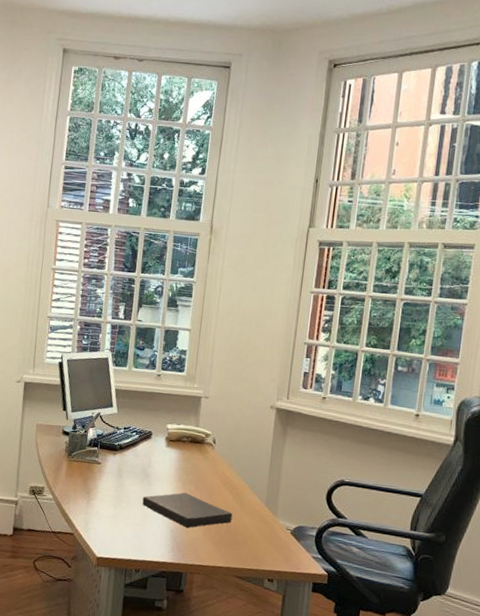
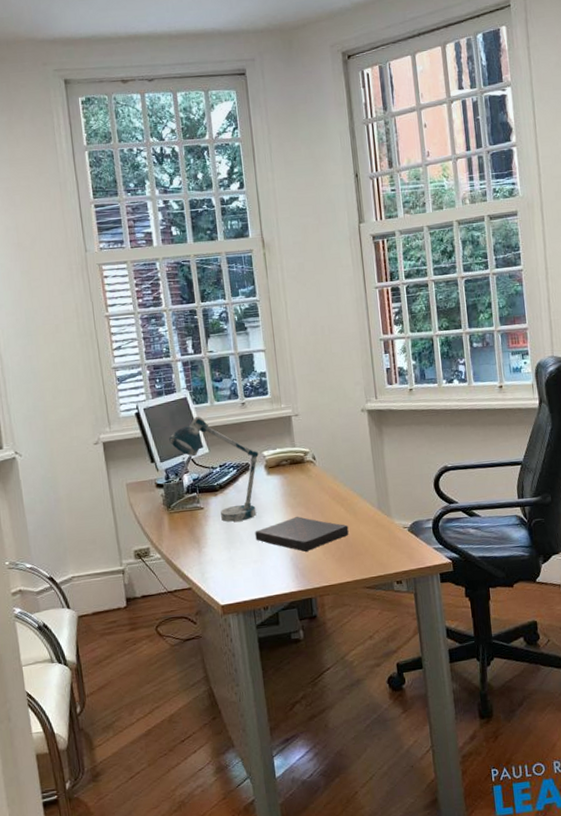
desk lamp: none [84,377,163,484] -> present [169,416,259,522]

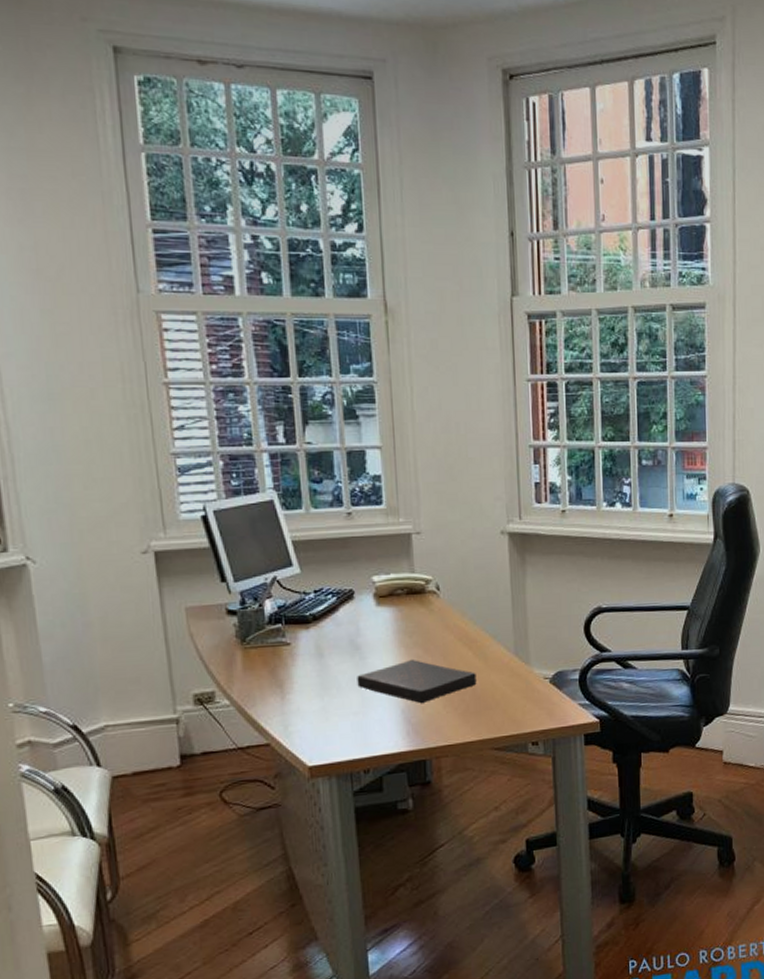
desk lamp: present [169,416,259,522] -> none [247,525,366,663]

